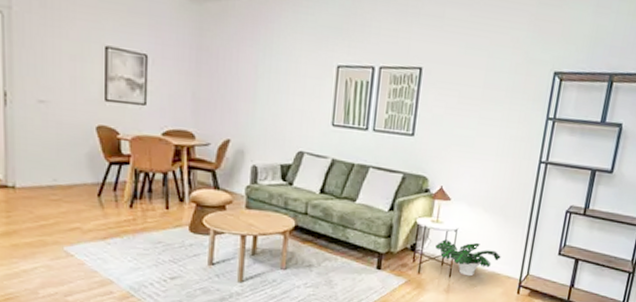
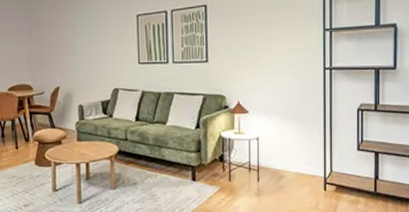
potted plant: present [435,239,501,277] -> none [241,147,303,179]

